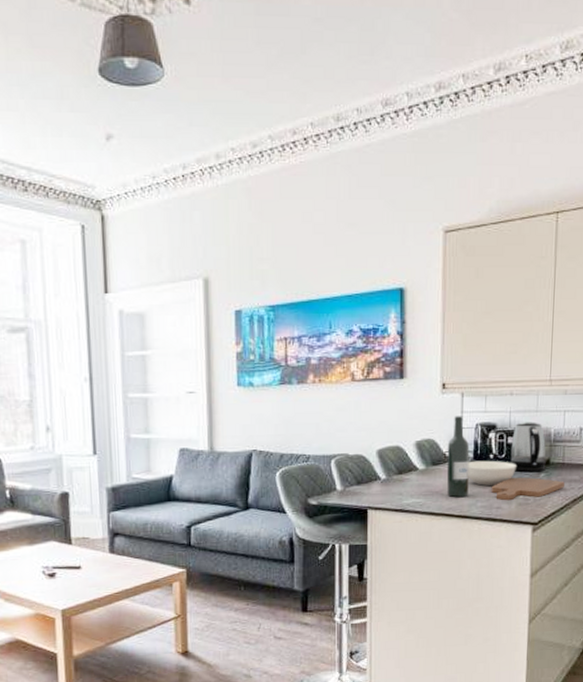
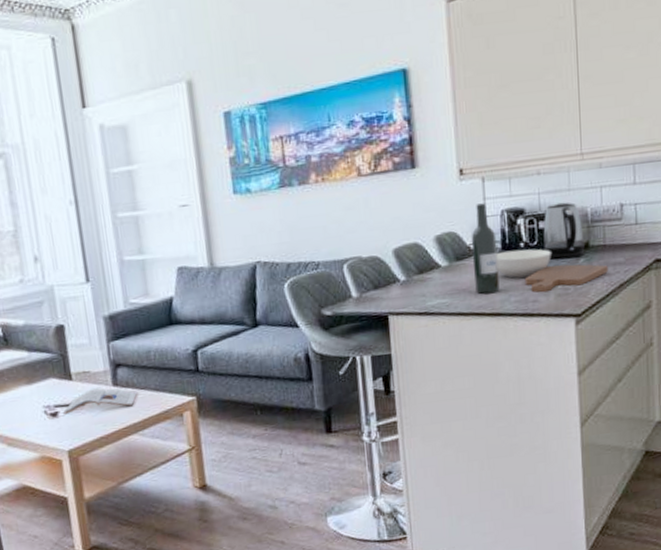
magazine: none [61,554,132,576] -> present [63,388,138,415]

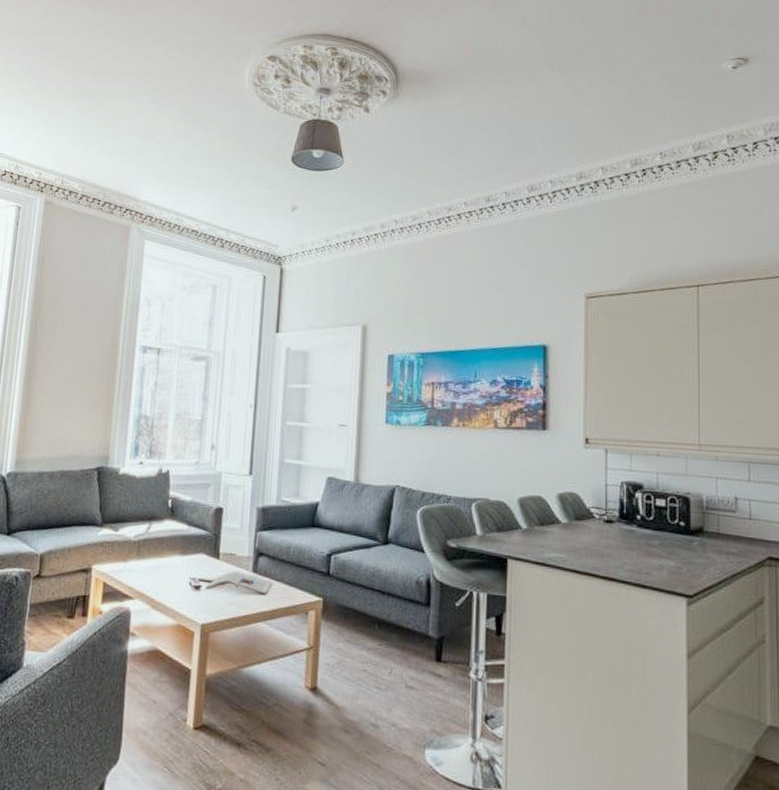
wine bottle: present [471,203,500,294] -> none [591,472,615,558]
bowl: present [496,248,551,279] -> none [613,520,666,550]
cutting board: present [524,264,608,293] -> none [639,542,721,568]
kettle: present [543,202,585,259] -> none [659,485,699,540]

